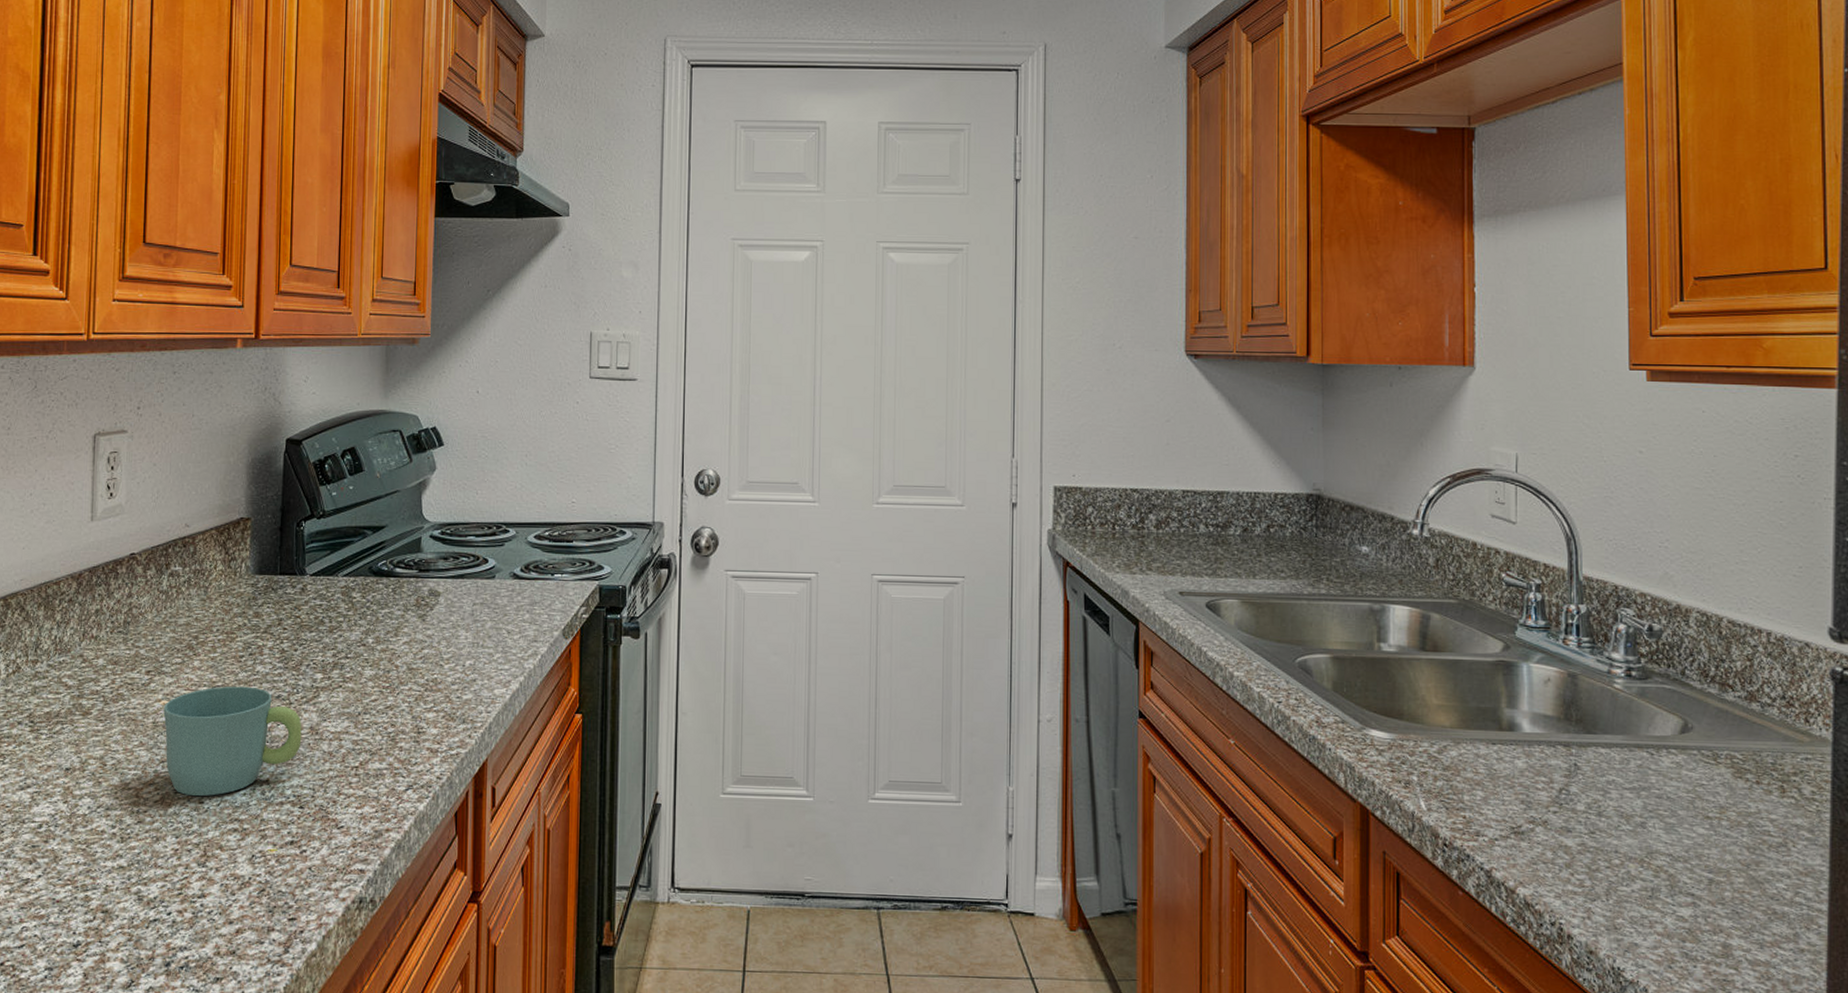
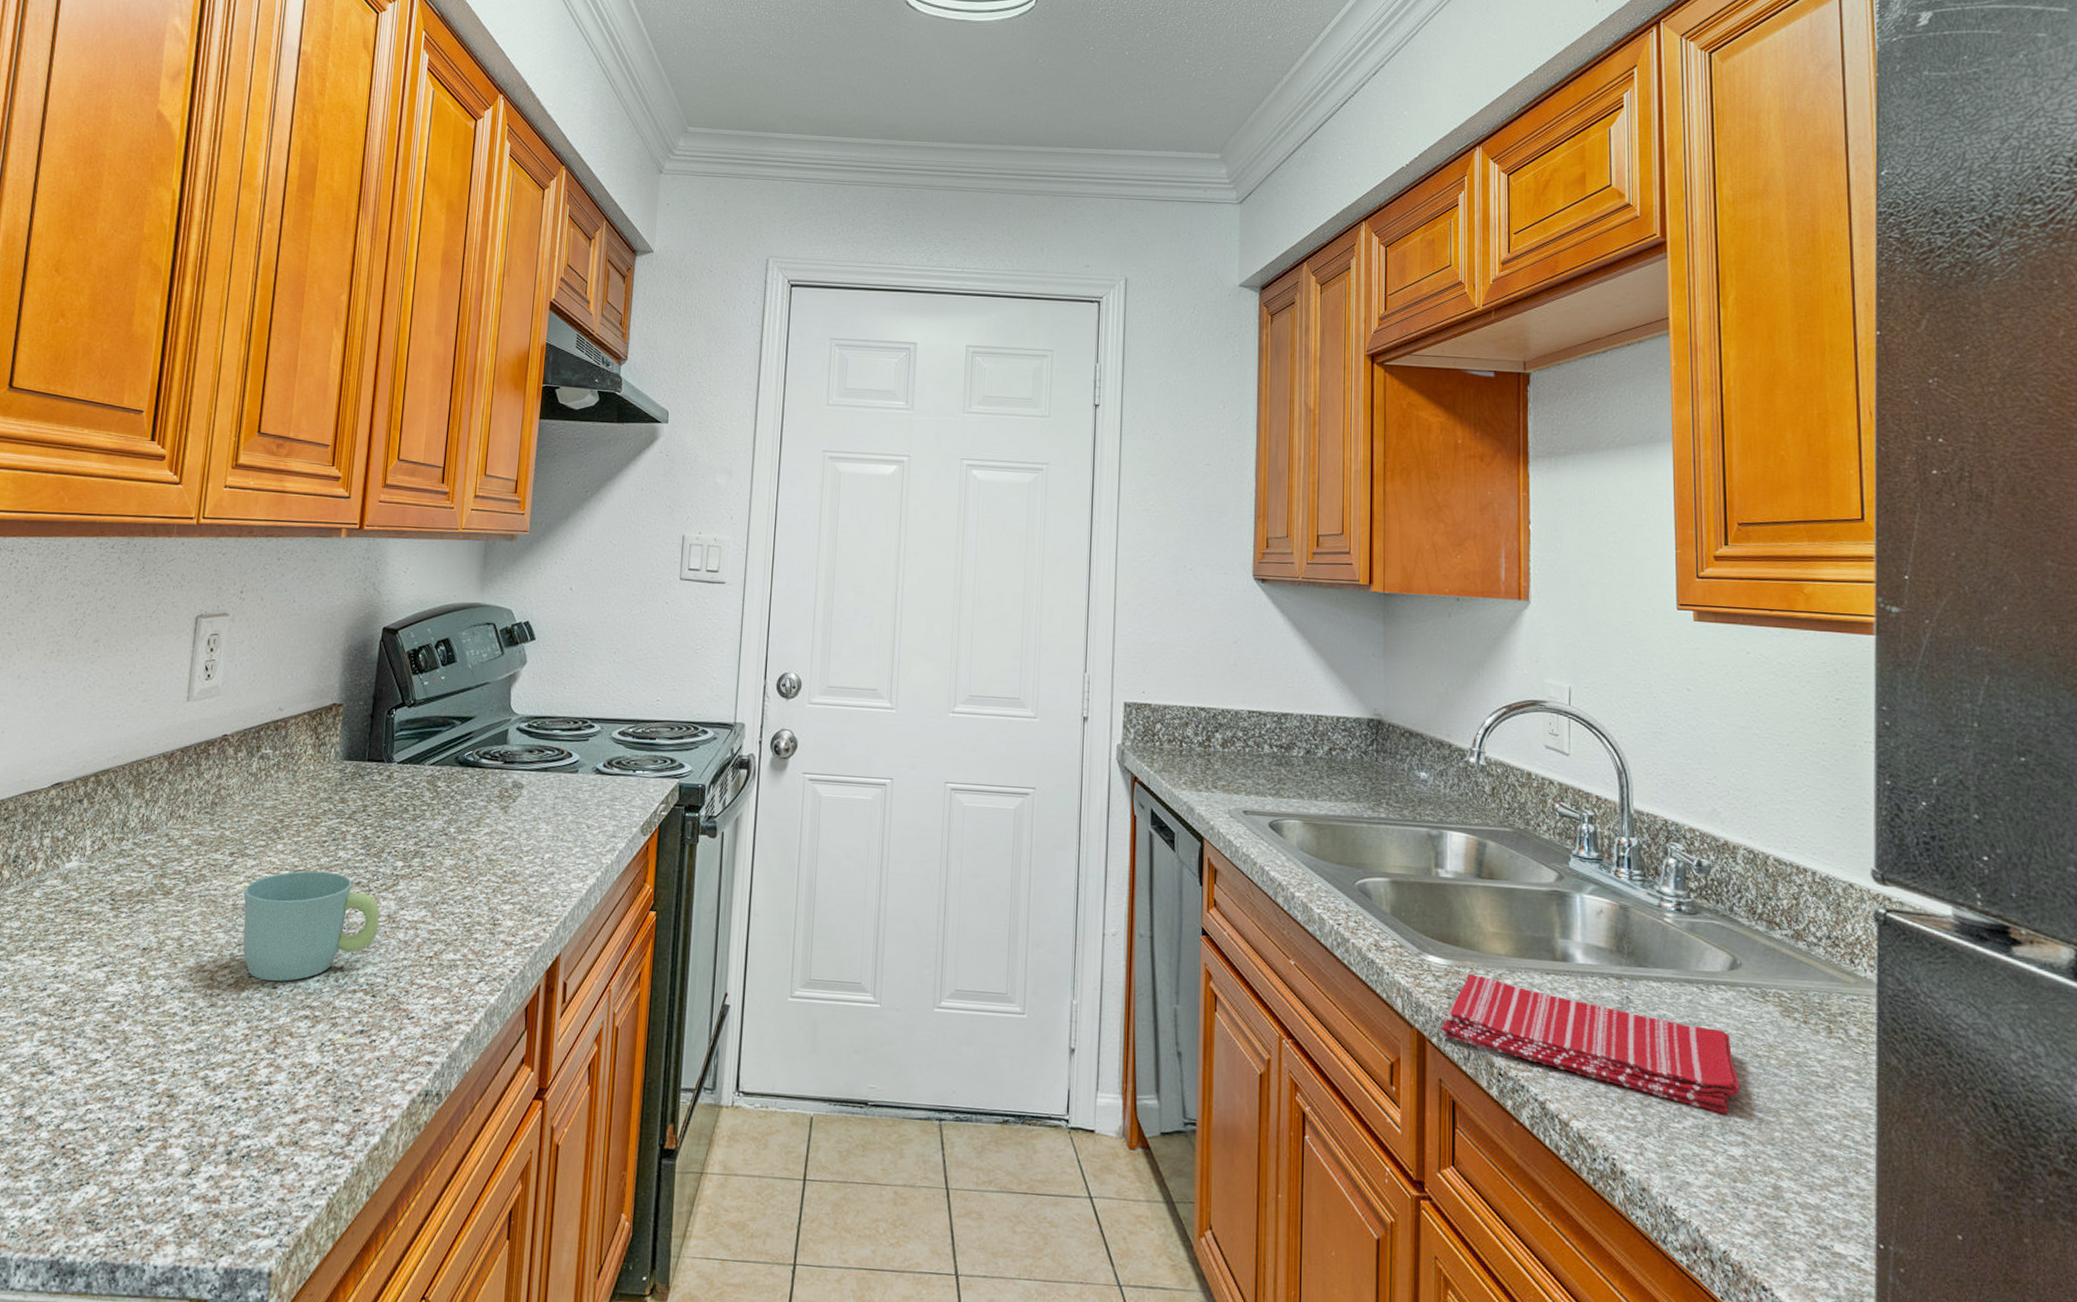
dish towel: none [1384,747,1689,876] -> present [1441,974,1739,1115]

